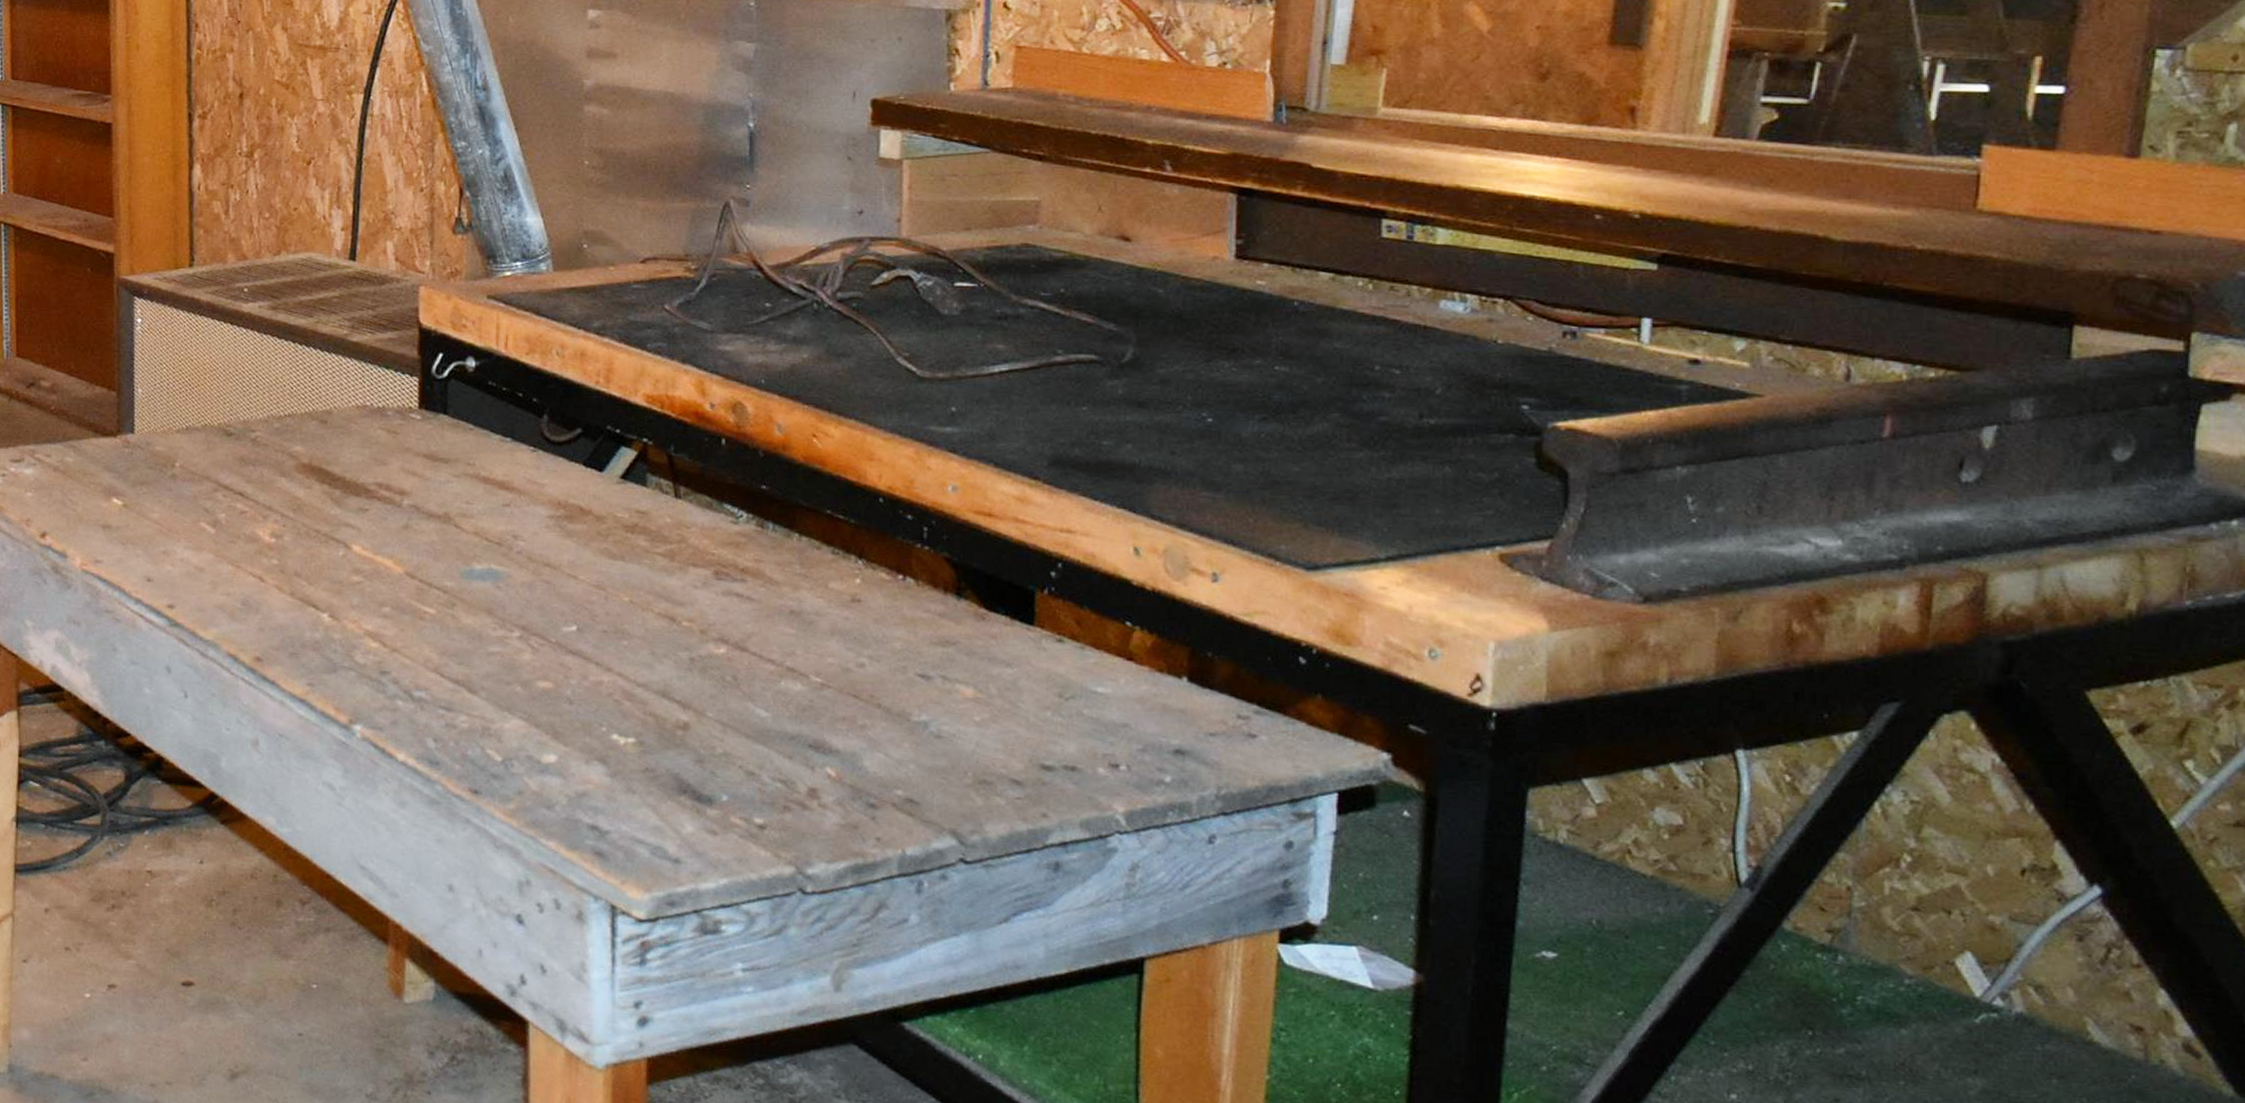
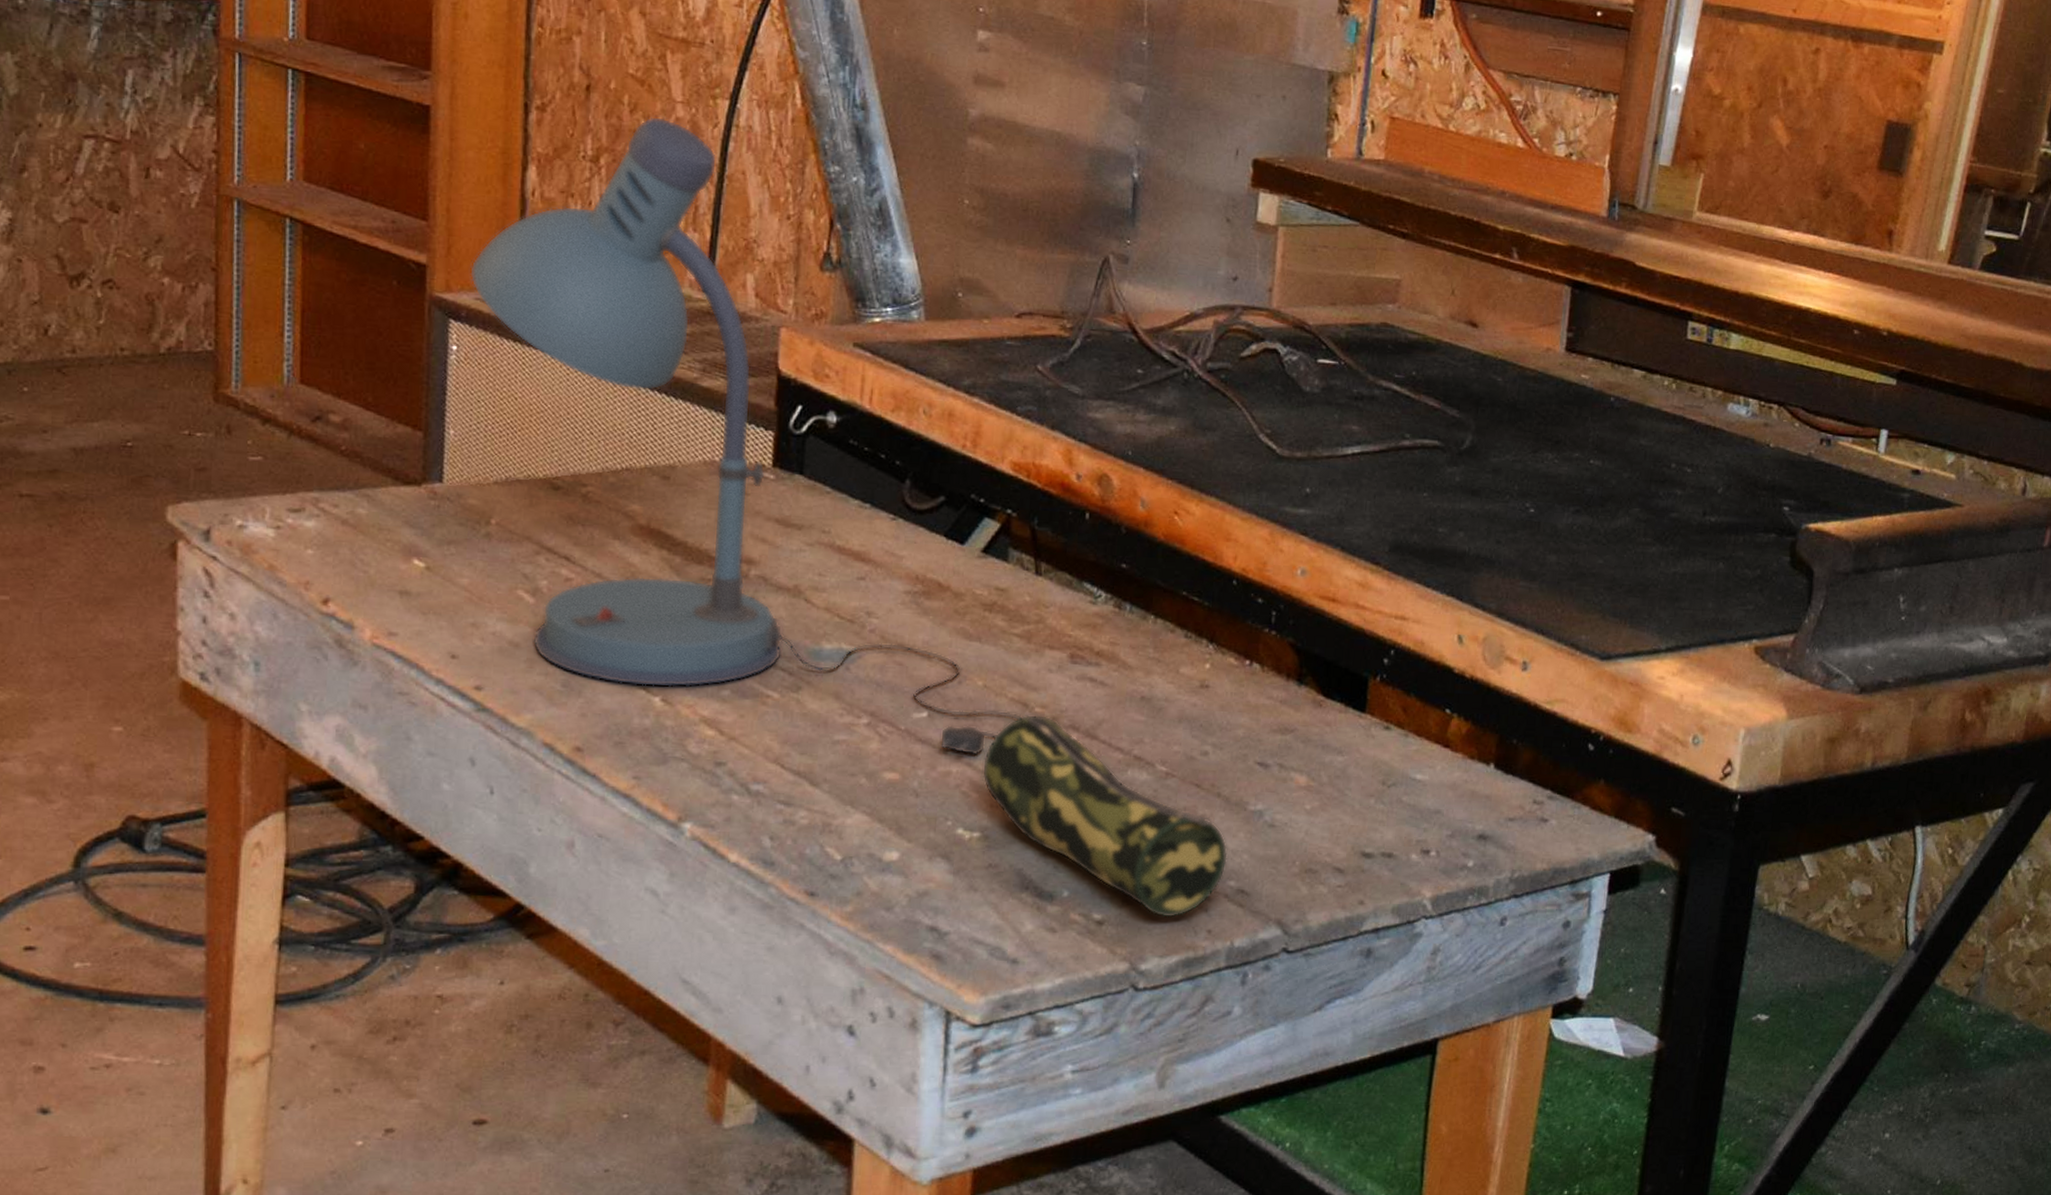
desk lamp: none [149,113,671,666] -> present [470,116,1023,755]
pencil case: none [633,627,893,825] -> present [982,714,1228,918]

